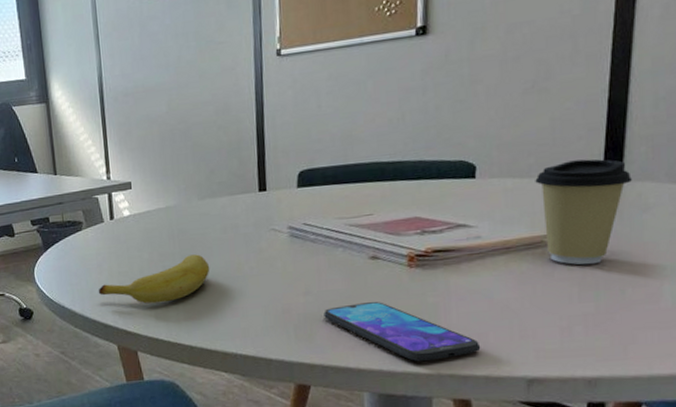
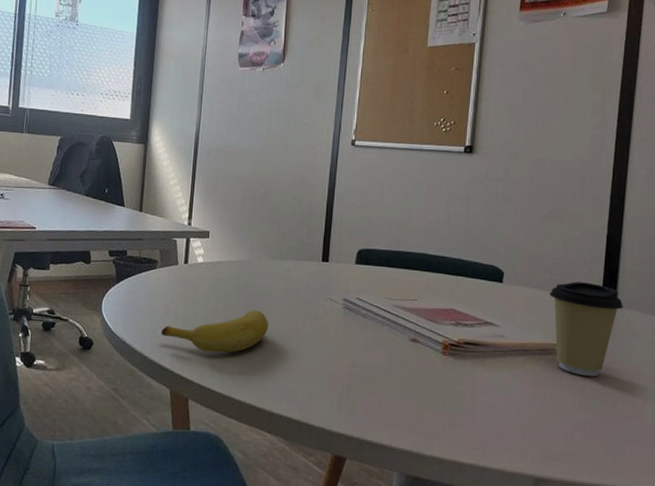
smartphone: present [324,302,481,362] -> none [365,381,498,448]

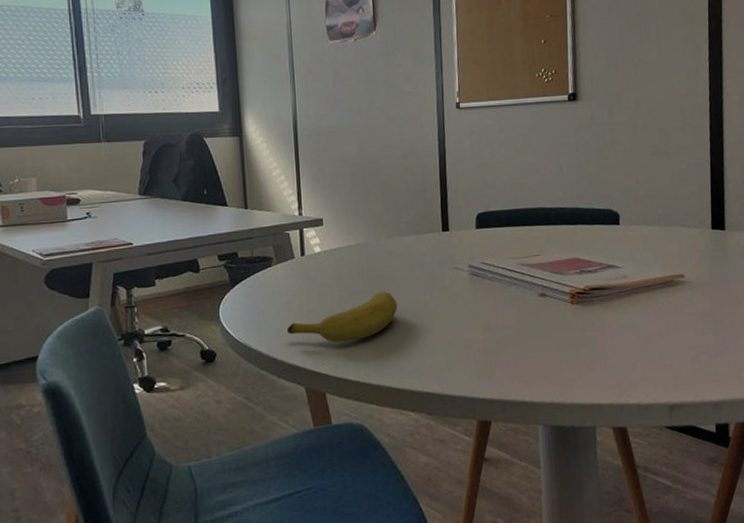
coffee cup: present [549,281,623,377] -> none [664,211,732,302]

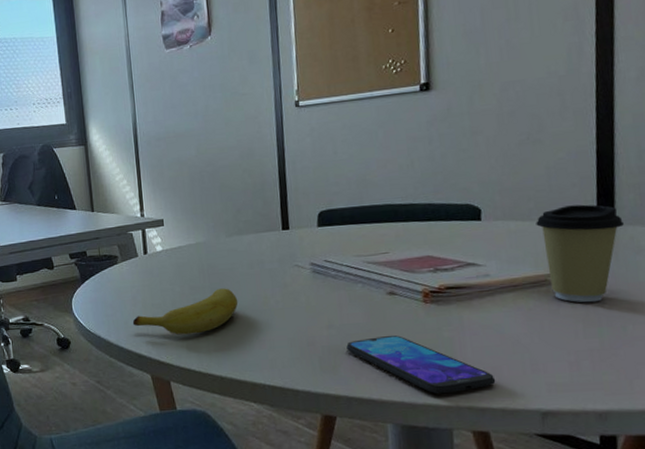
smartphone: none [501,336,632,393] -> present [346,335,496,394]
coffee cup: none [664,211,732,302] -> present [536,204,624,303]

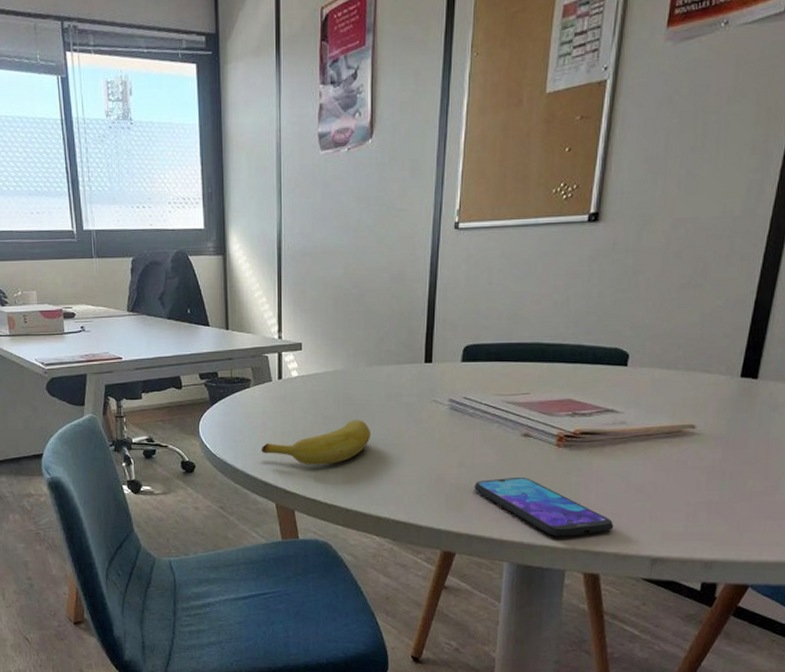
coffee cup: present [536,204,624,303] -> none [680,356,766,456]

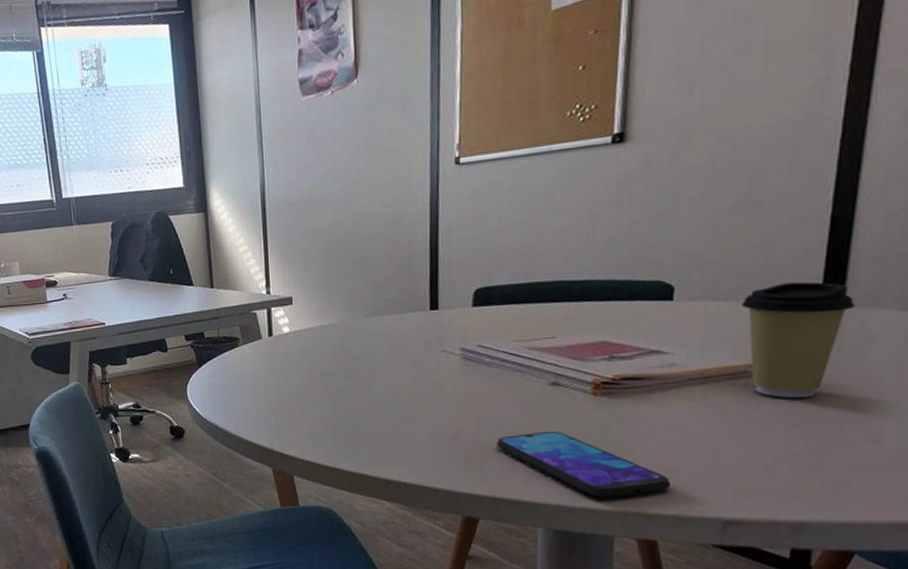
banana: present [261,420,371,465] -> none [253,375,374,426]
coffee cup: none [680,356,766,456] -> present [742,281,854,399]

